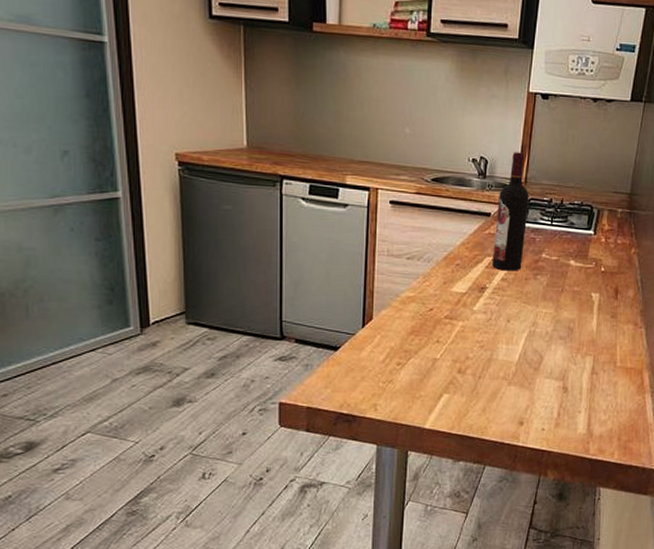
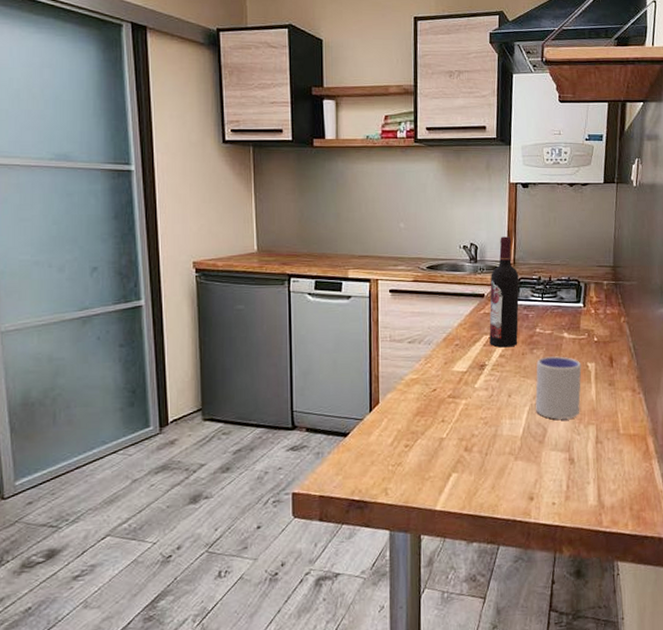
cup: none [534,284,586,348] -> present [535,356,582,420]

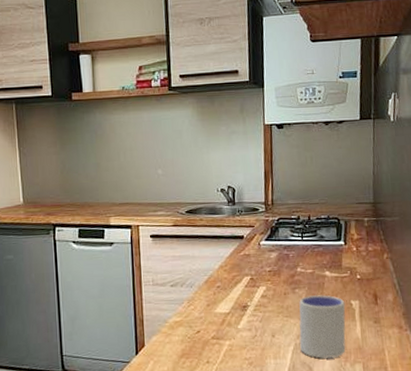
wine bottle: present [489,236,519,348] -> none [249,178,280,288]

